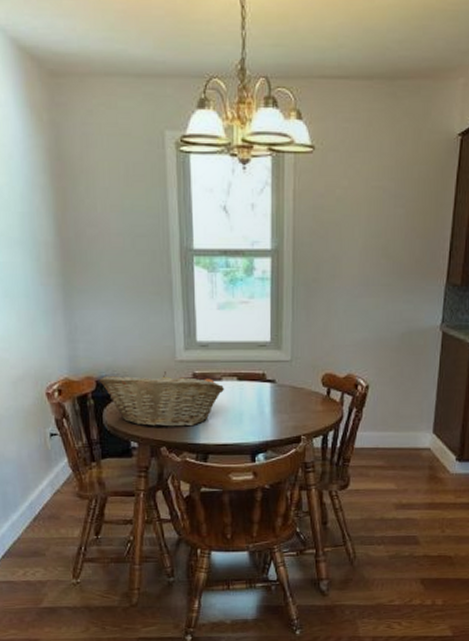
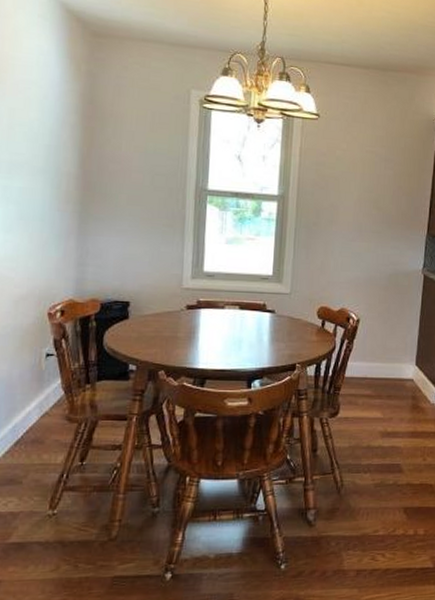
fruit basket: present [98,372,225,427] -> none [103,298,227,352]

